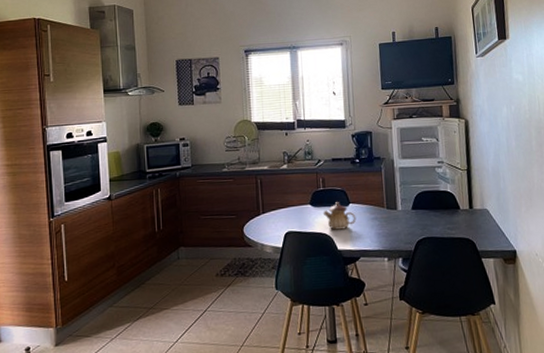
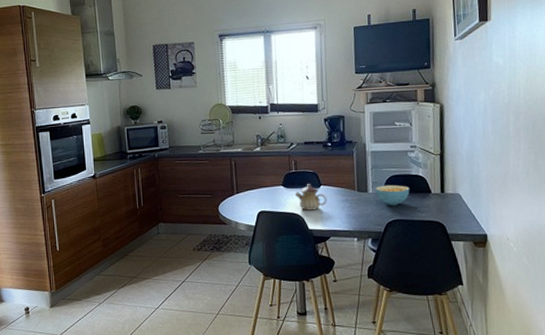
cereal bowl: none [404,201,439,223] -> present [375,184,410,206]

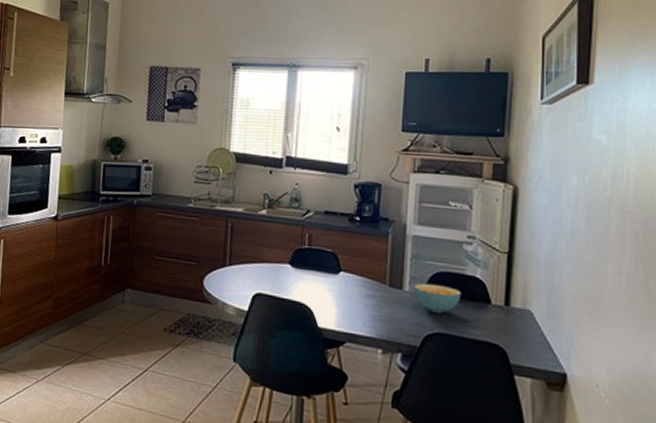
teapot: present [294,184,327,211] -> none [304,266,347,303]

